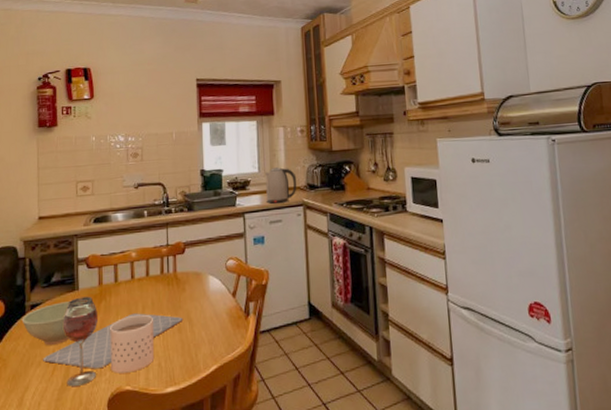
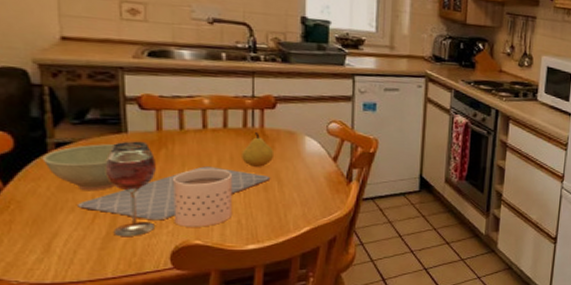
fruit: none [160,276,186,310] -> present [242,131,275,167]
kettle: present [265,167,297,204] -> none [383,30,421,71]

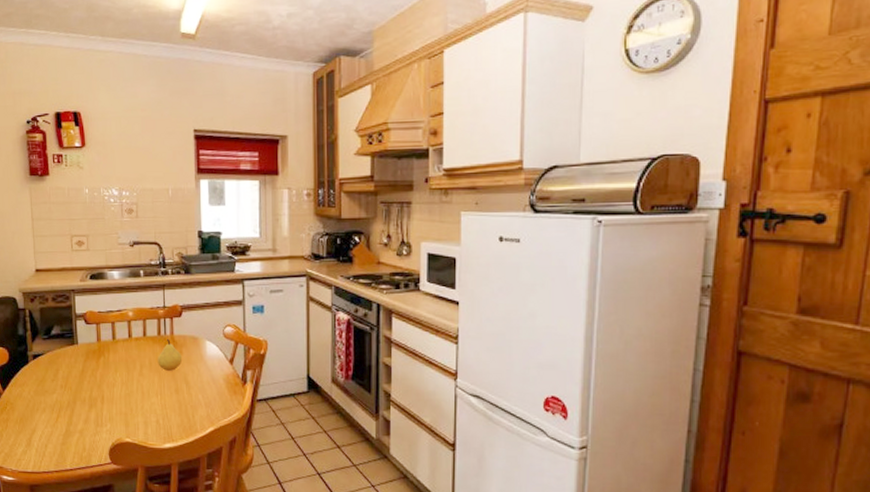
bowl: present [42,144,116,192] -> none [25,354,71,395]
placemat: present [78,166,271,221] -> none [47,371,181,420]
wineglass: present [105,141,156,237] -> none [64,351,97,434]
mug: present [172,168,233,227] -> none [108,373,153,426]

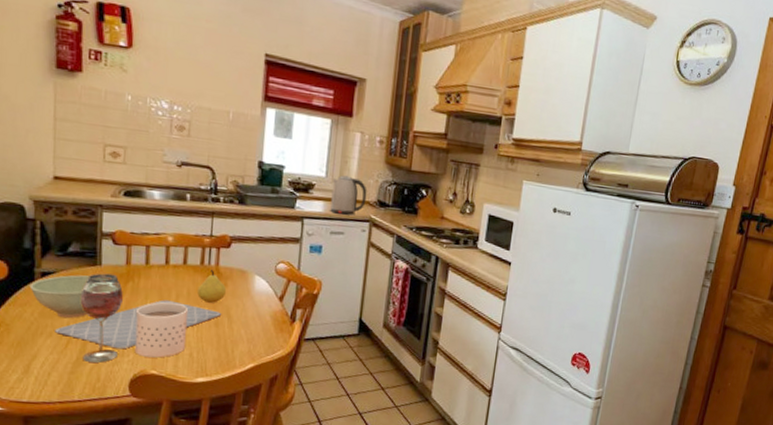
bowl: none [25,354,71,395] -> present [29,275,89,319]
placemat: none [47,371,181,420] -> present [55,300,222,350]
wineglass: none [64,351,97,434] -> present [80,273,123,363]
mug: none [108,373,153,426] -> present [134,301,189,358]
kettle: none [267,233,301,272] -> present [330,175,367,215]

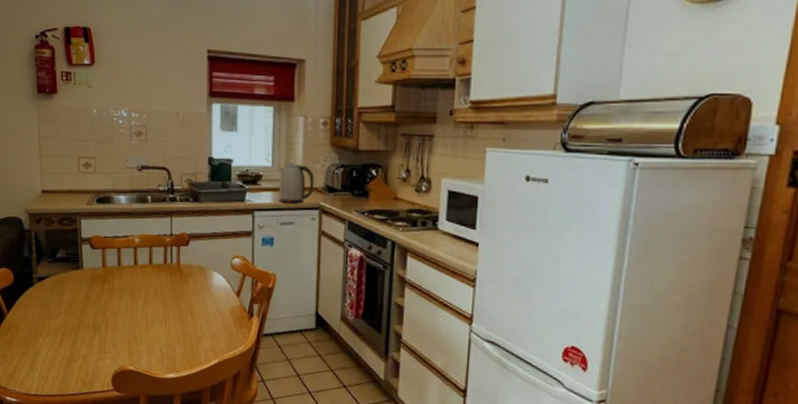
bowl: present [29,275,89,319] -> none [30,278,76,319]
placemat: present [55,300,222,350] -> none [51,299,186,347]
wineglass: present [80,273,123,363] -> none [68,276,102,360]
mug: present [134,301,189,358] -> none [112,300,157,355]
fruit: present [197,269,227,303] -> none [163,267,189,301]

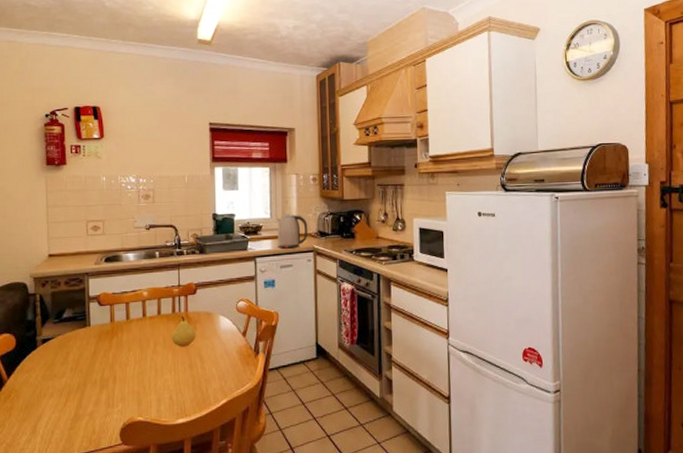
fruit: none [163,267,189,301] -> present [172,315,197,347]

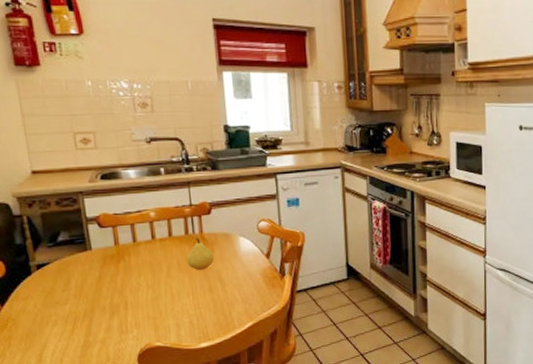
kettle: present [277,214,308,249] -> none [299,126,334,165]

